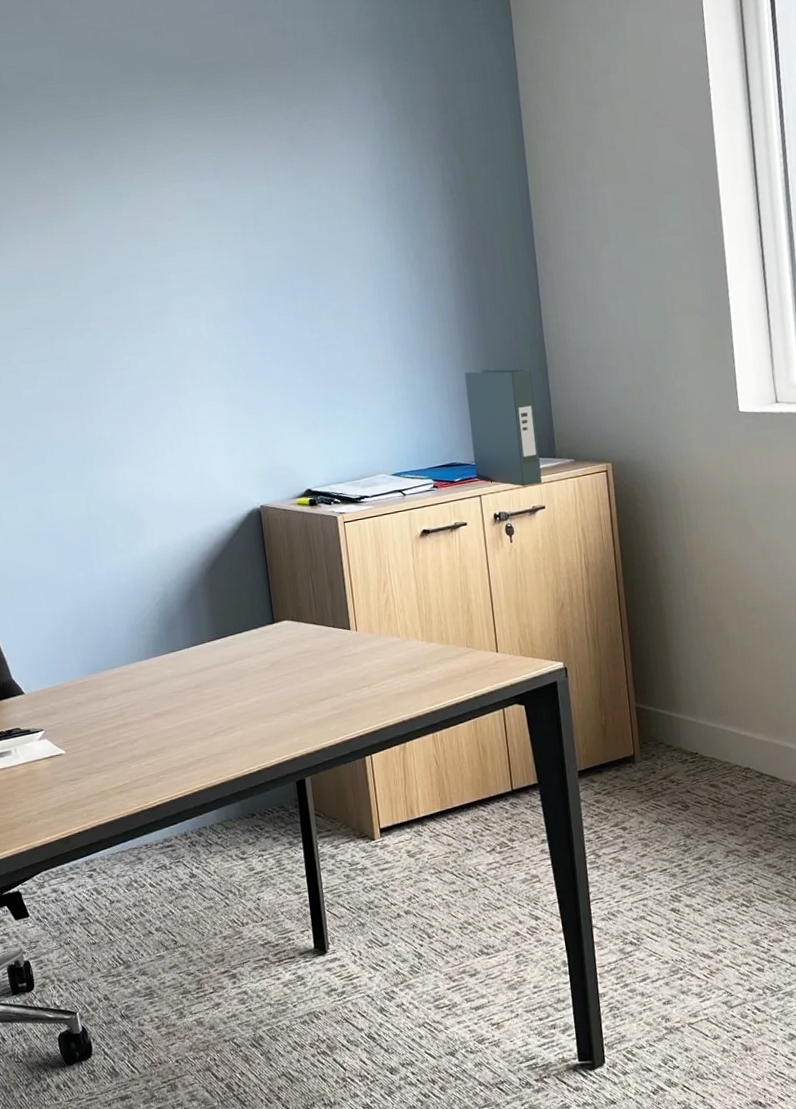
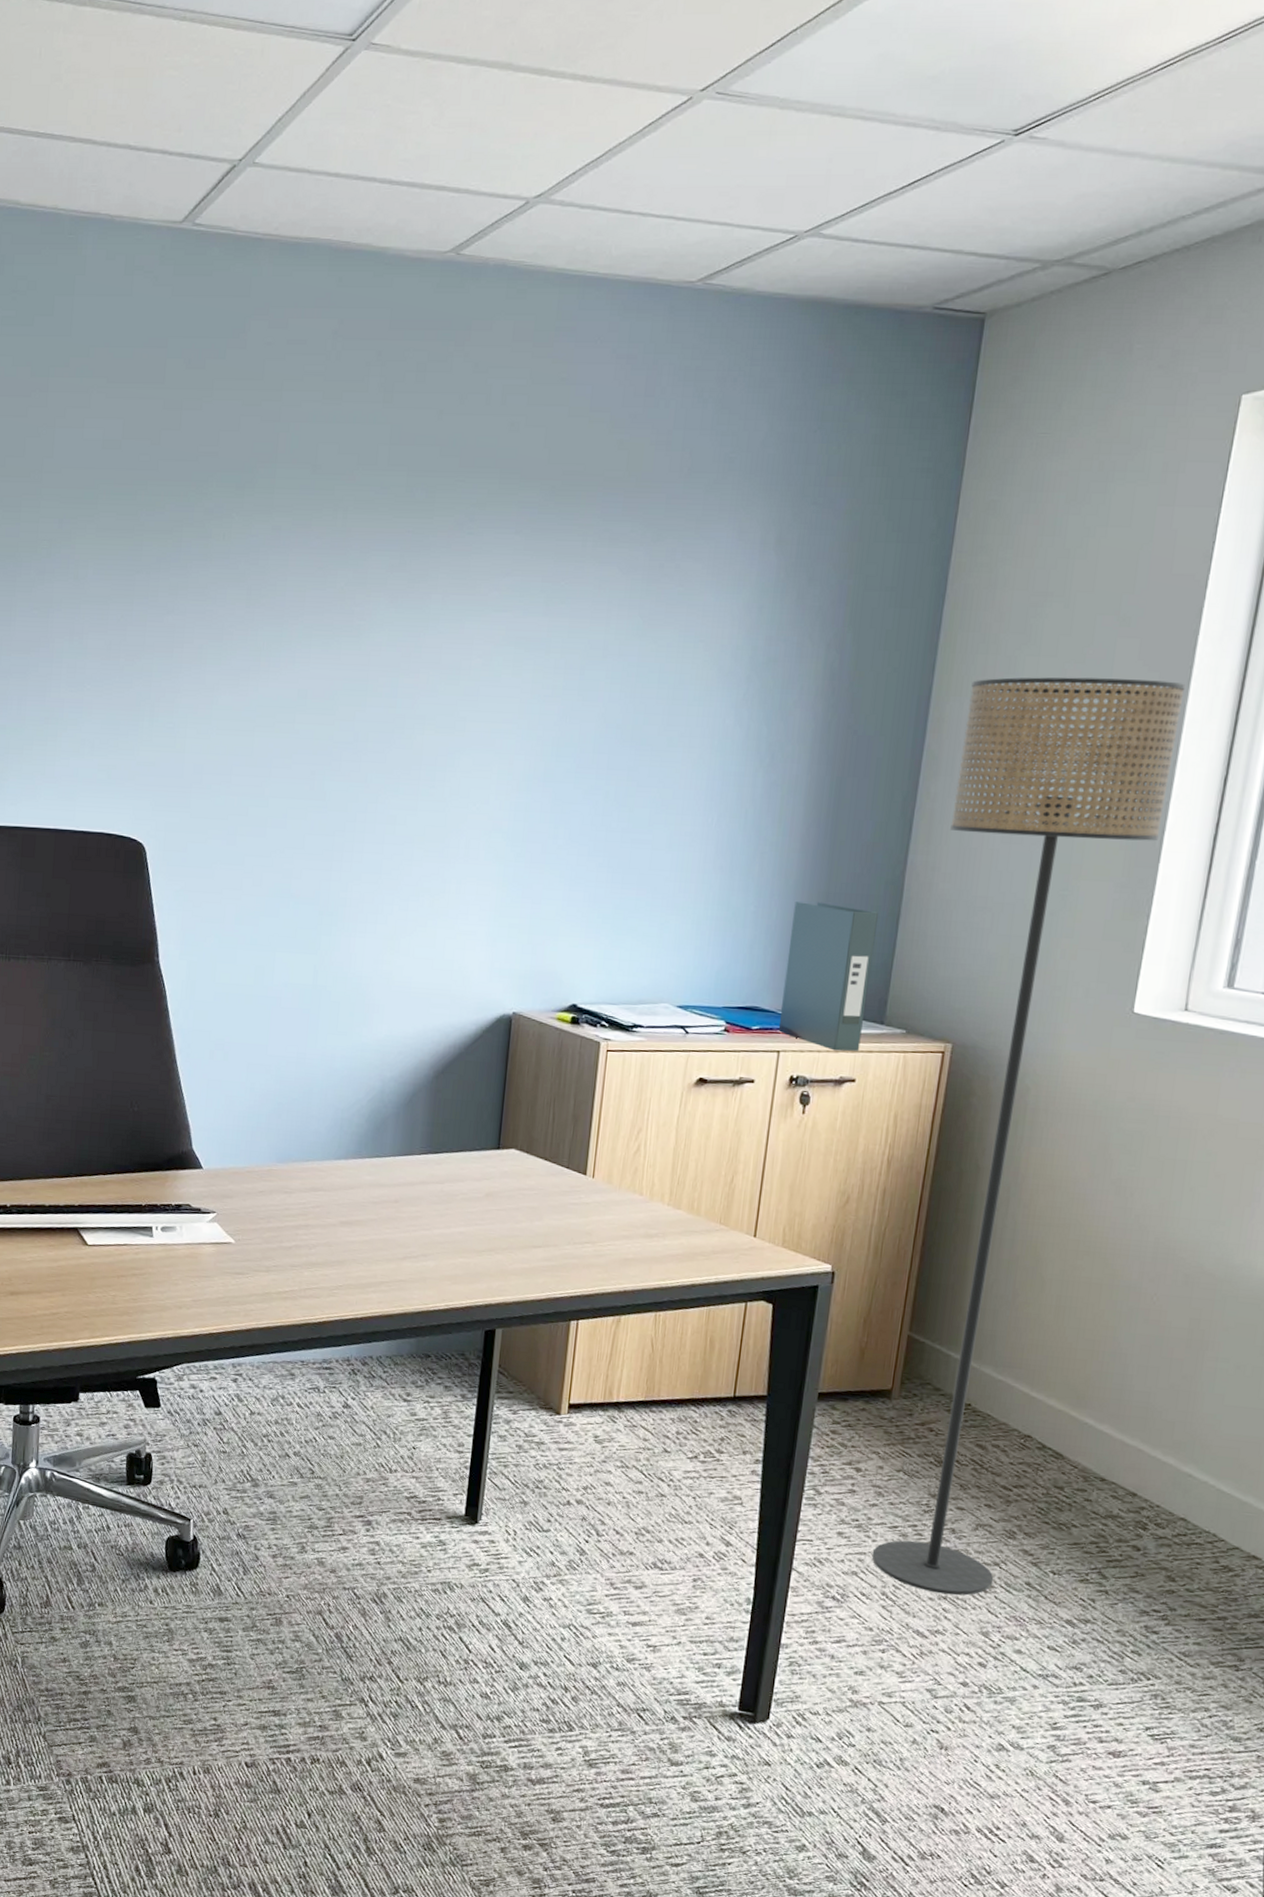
floor lamp: none [557,154,751,918] -> present [871,677,1185,1596]

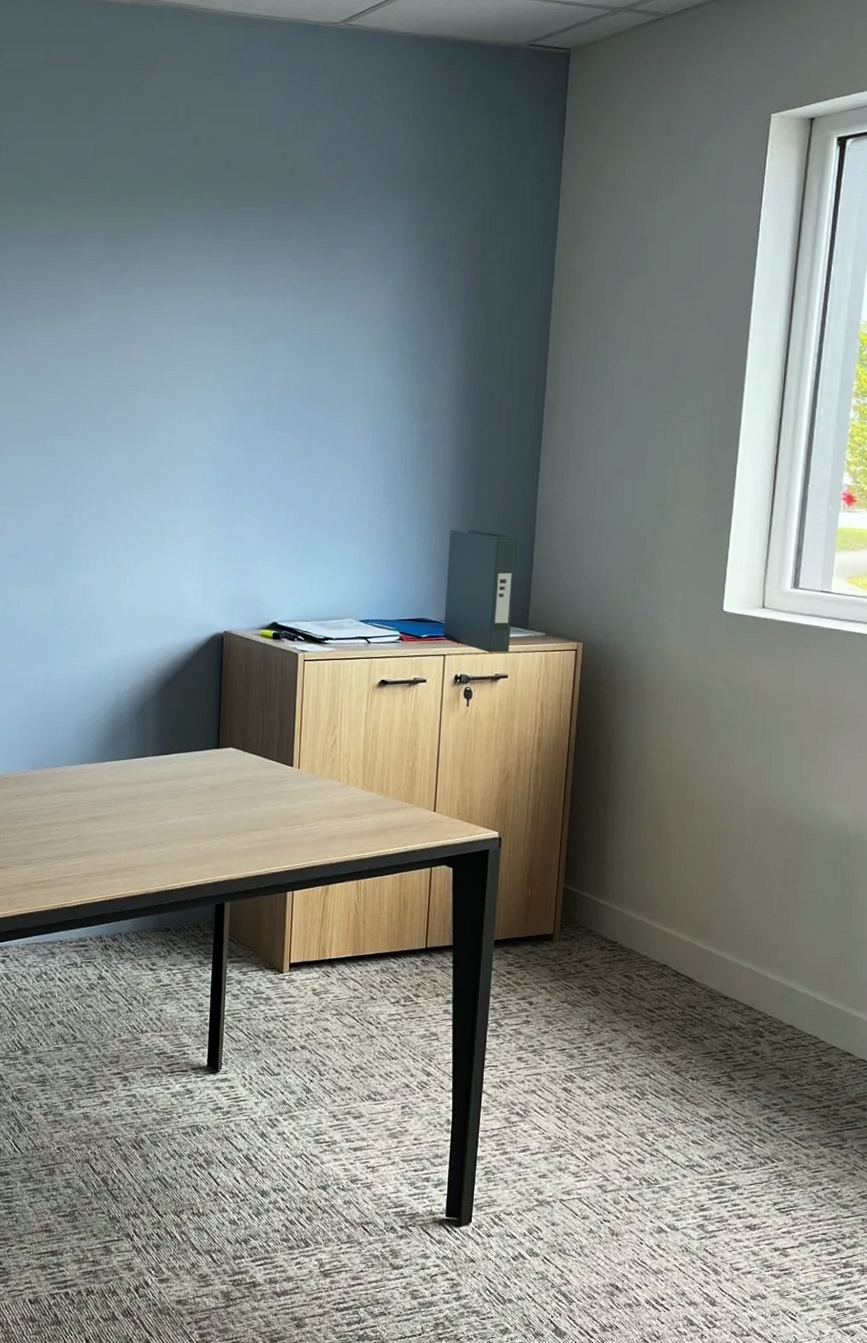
floor lamp: present [871,677,1185,1596] -> none [546,340,745,1104]

